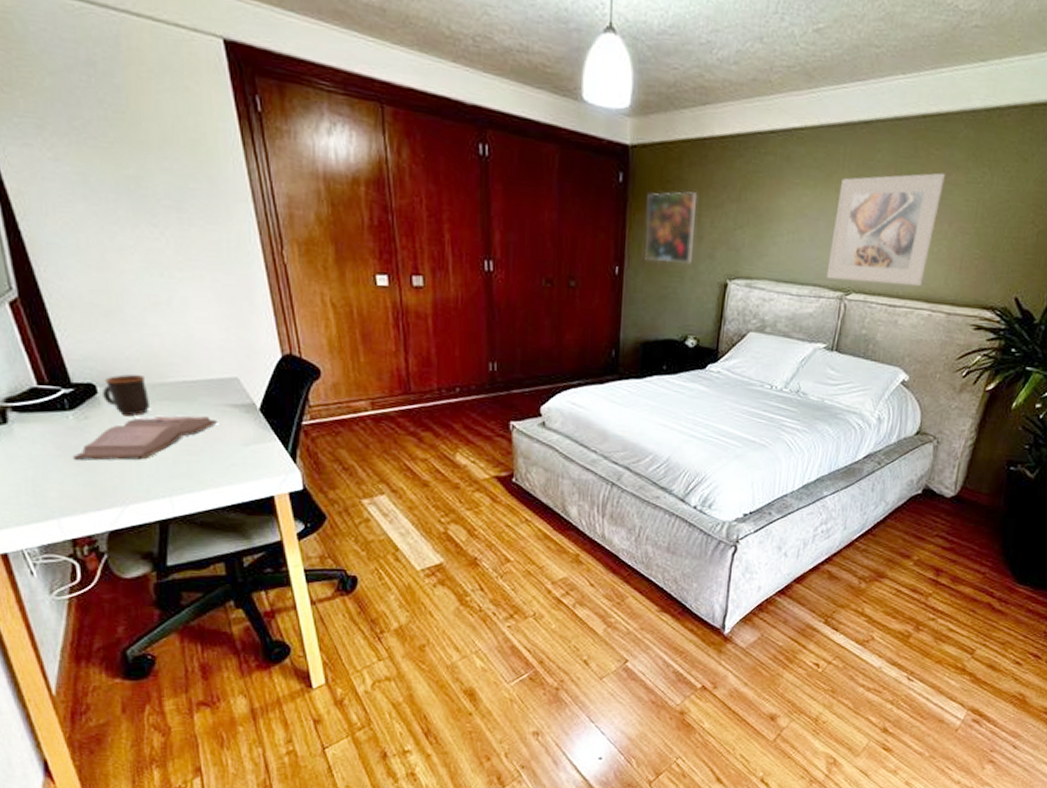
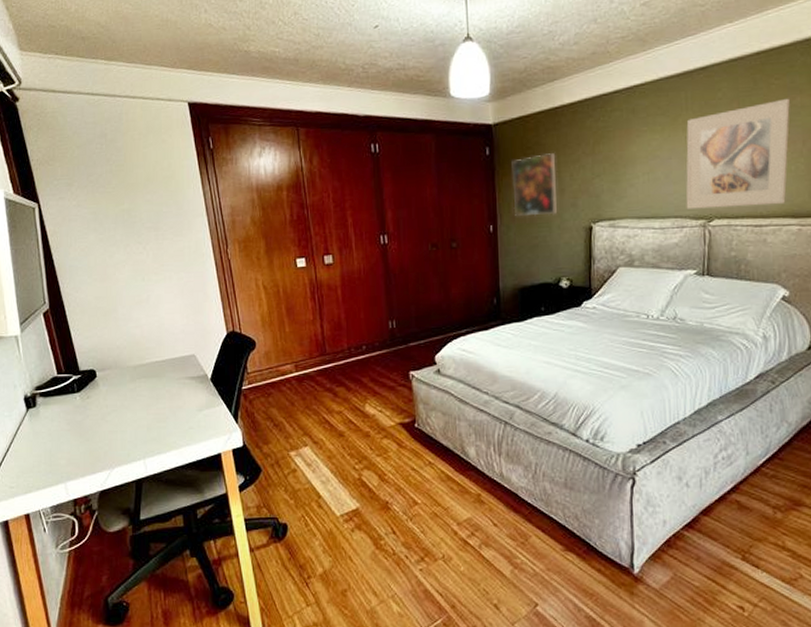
hardback book: present [72,415,217,461] -> none [77,389,179,432]
mug: present [103,374,149,417] -> none [100,360,132,394]

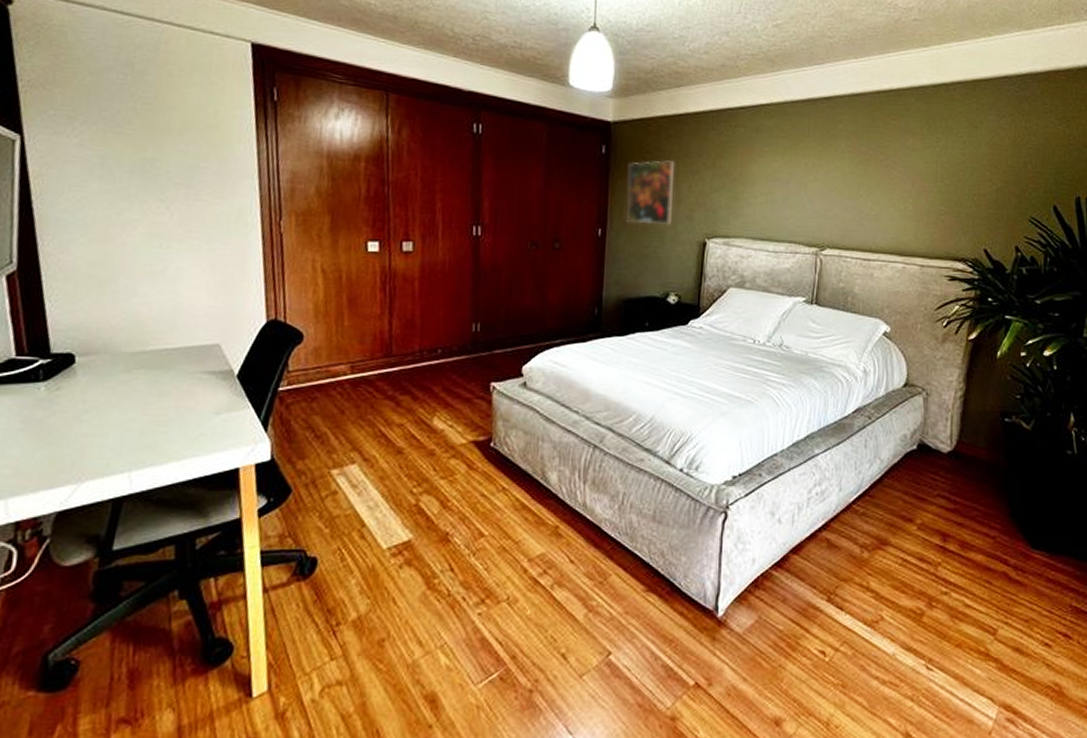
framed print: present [686,98,790,210] -> none [800,139,903,241]

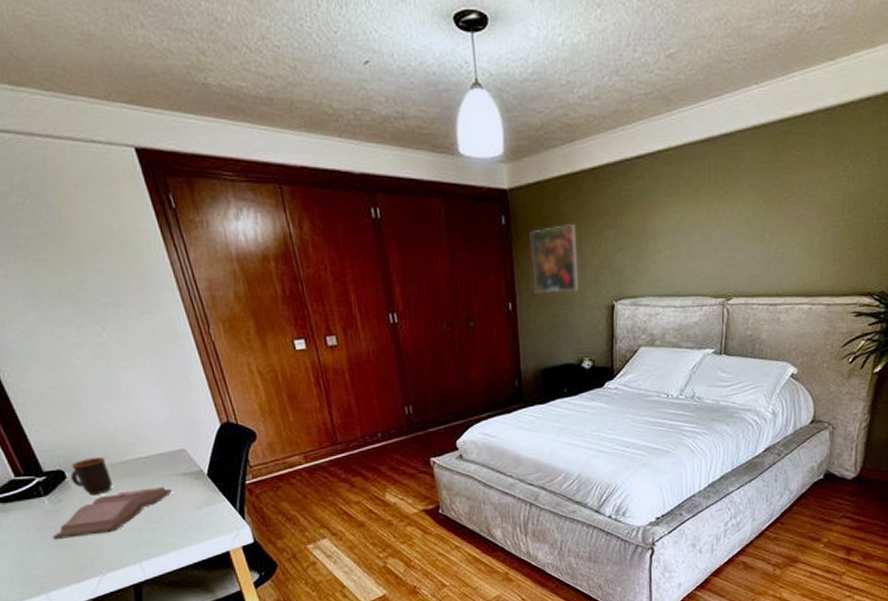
hardback book: none [35,384,192,434] -> present [52,487,172,539]
mug: none [80,343,127,387] -> present [70,457,112,496]

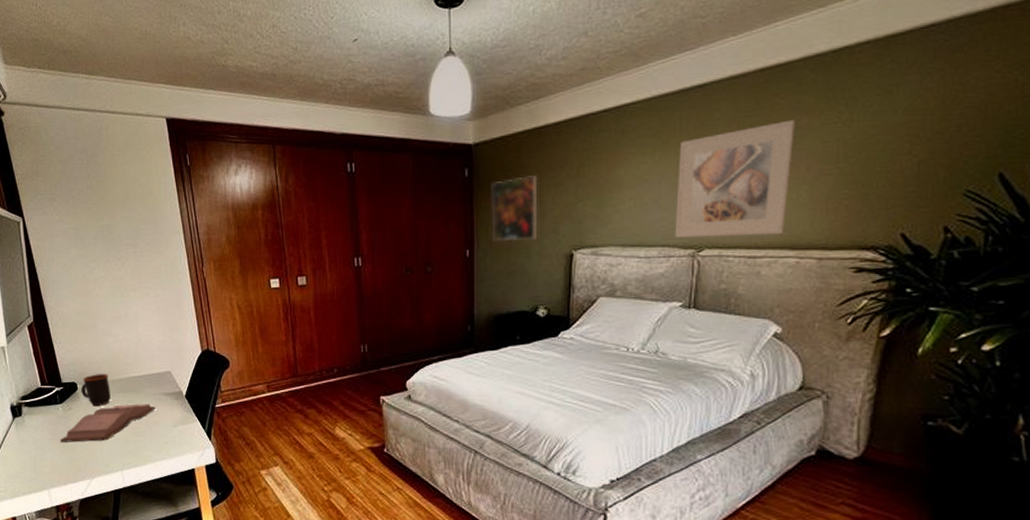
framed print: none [706,172,808,287] -> present [674,119,795,238]

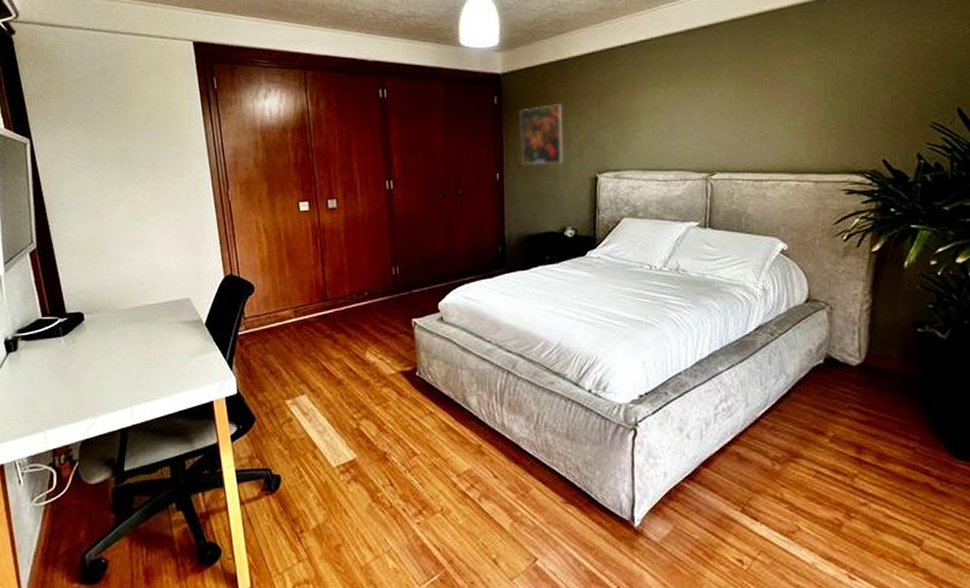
hardback book: present [60,404,155,443] -> none [60,333,172,378]
mug: present [81,374,110,407] -> none [88,303,122,338]
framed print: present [674,119,795,238] -> none [689,58,789,163]

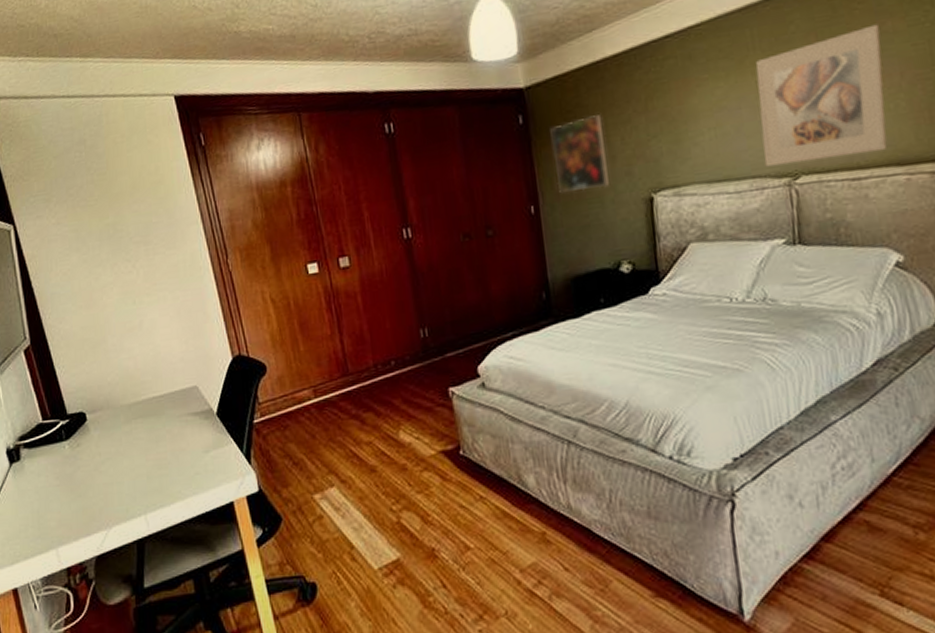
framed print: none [689,58,789,163] -> present [755,24,888,167]

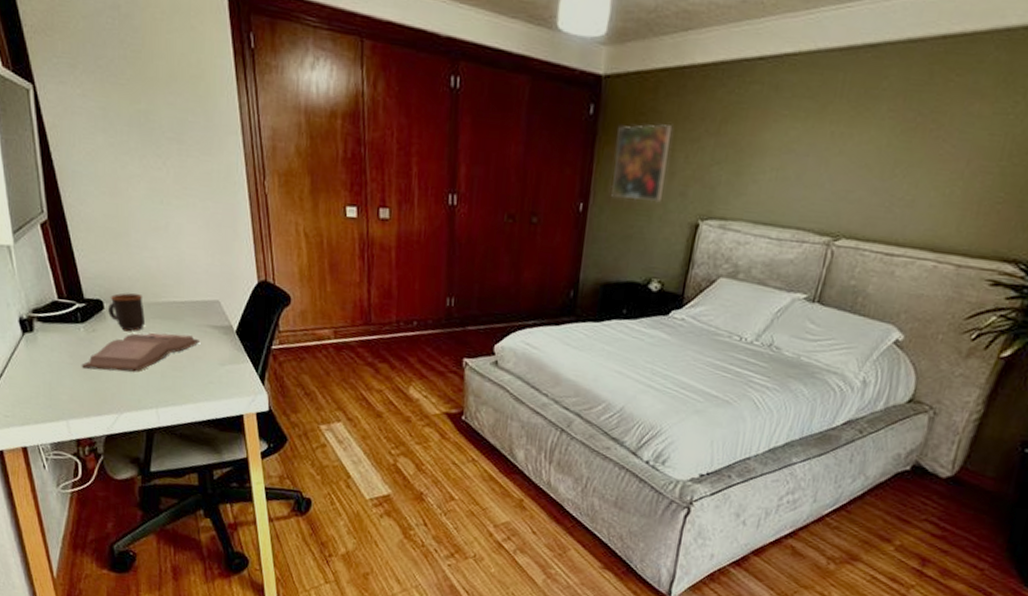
hardback book: none [67,428,182,487] -> present [81,332,199,373]
mug: none [91,398,127,439] -> present [108,293,145,332]
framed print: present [755,24,888,167] -> none [812,102,967,234]

